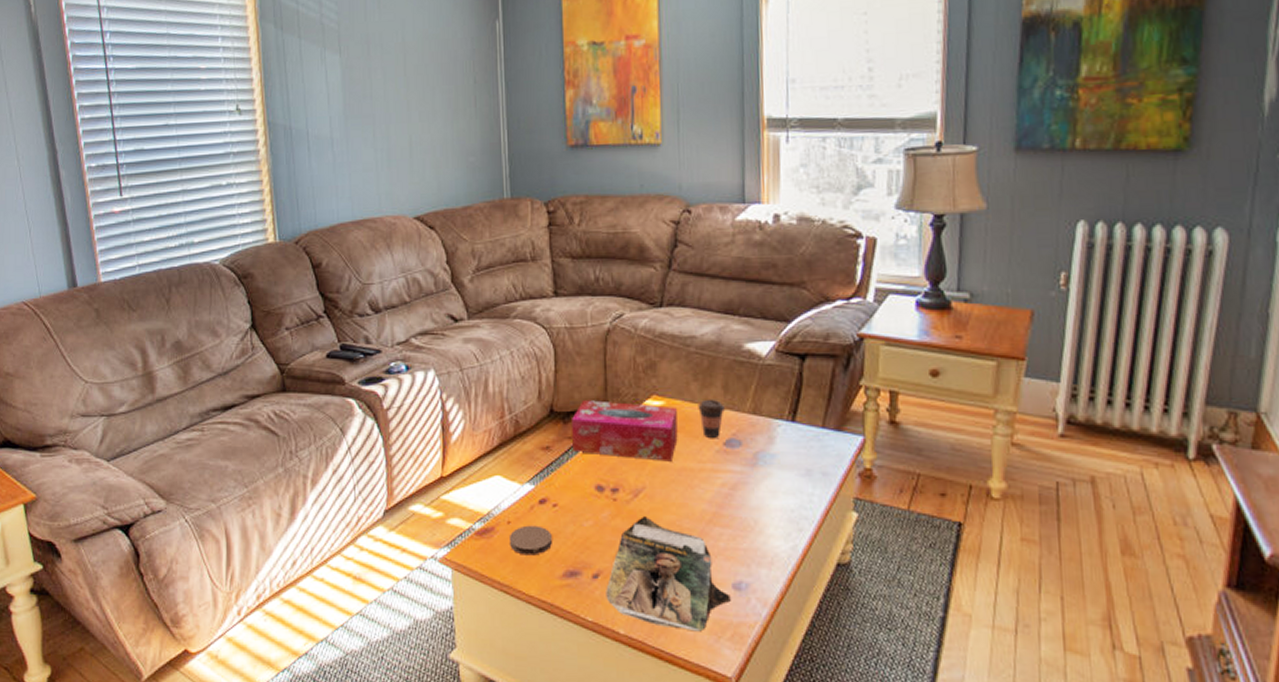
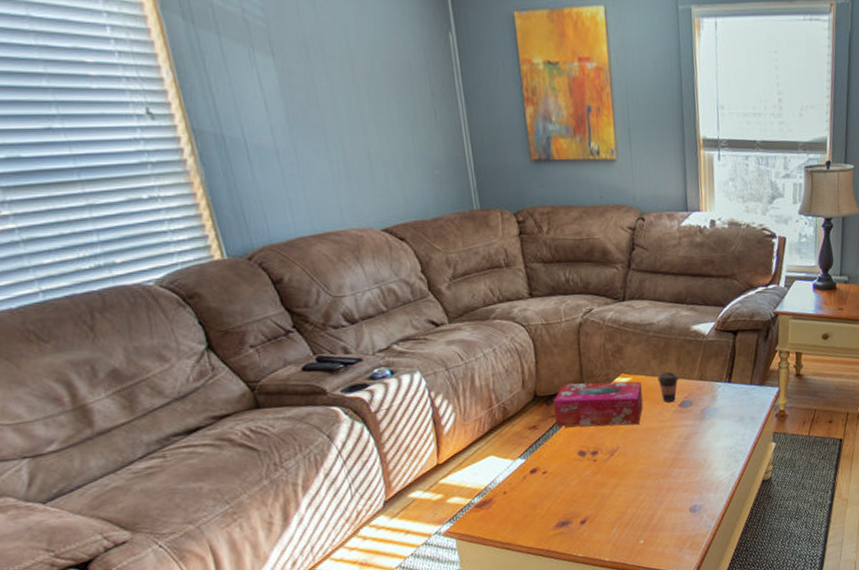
coaster: present [510,525,552,556] -> none [507,491,545,517]
magazine: present [606,516,731,632] -> none [592,469,689,550]

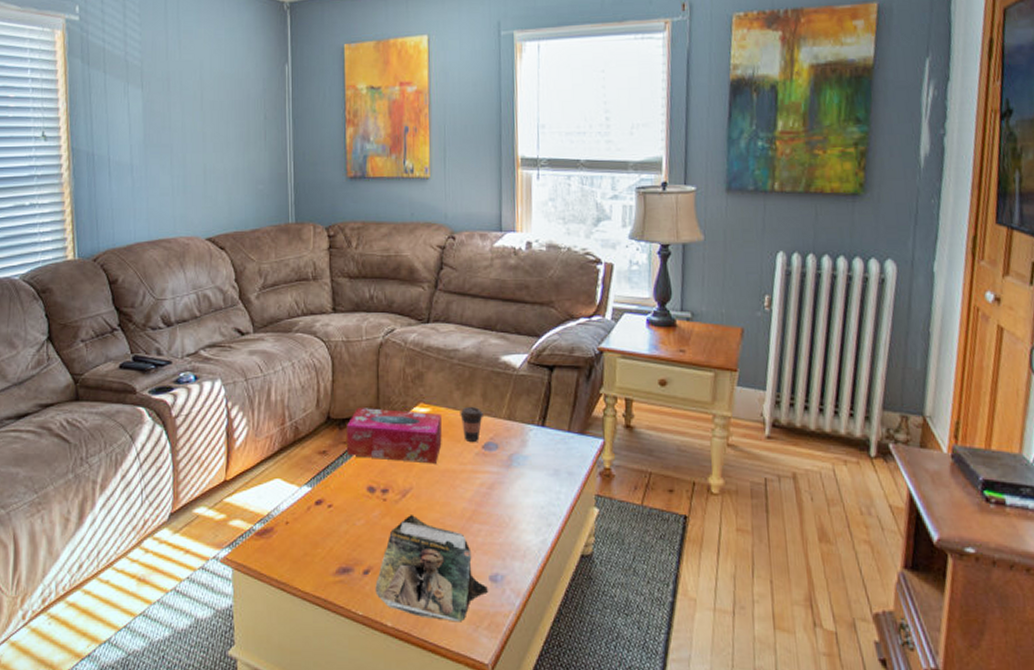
magazine: none [592,469,689,550] -> present [375,515,488,622]

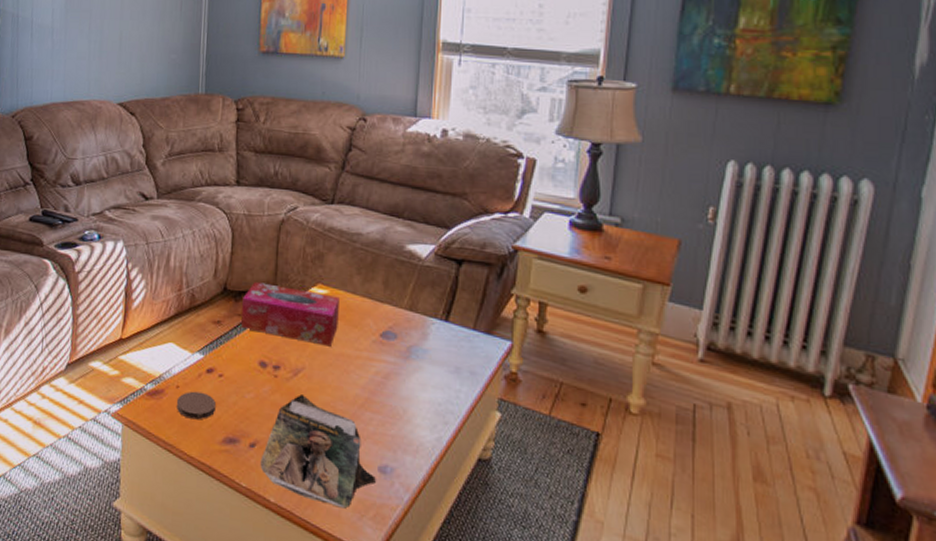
coaster: none [288,525,327,554] -> present [177,391,216,420]
coffee cup: present [460,406,483,441] -> none [359,292,383,329]

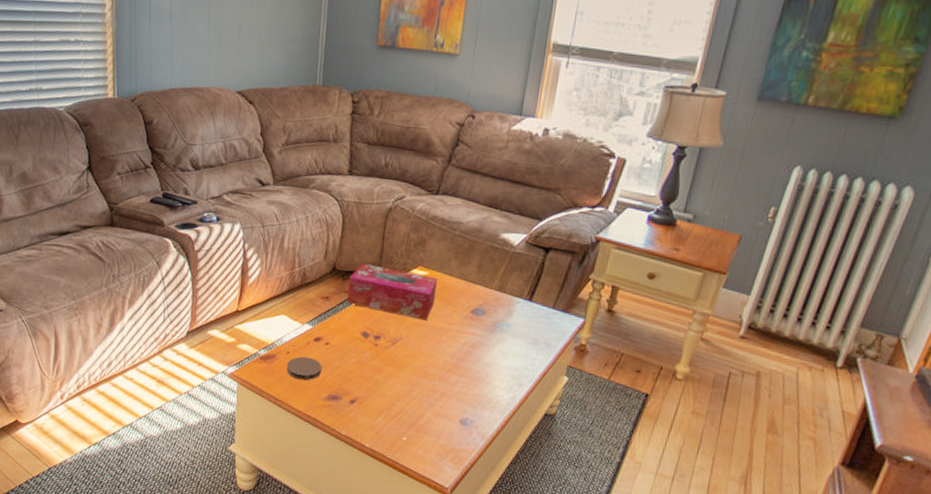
magazine: present [260,394,376,509] -> none [358,360,457,452]

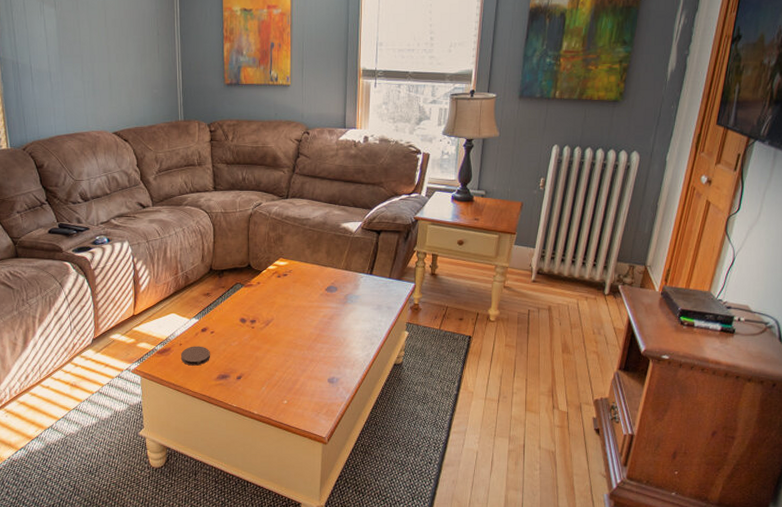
tissue box: present [347,263,437,321] -> none [225,262,296,302]

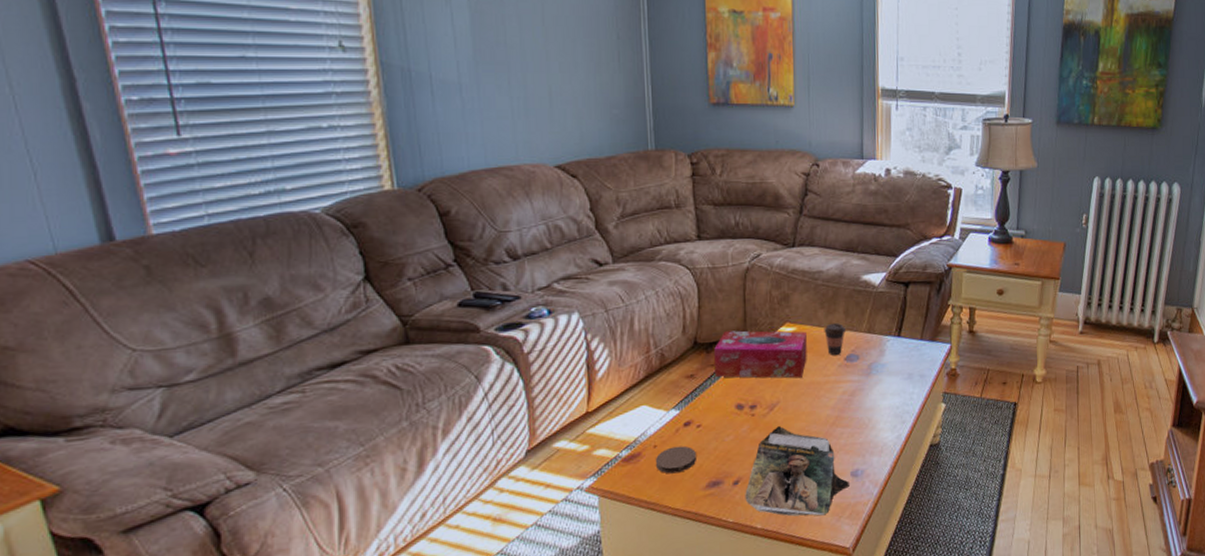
tissue box: none [225,262,296,302] -> present [714,330,807,379]
magazine: none [246,338,327,410] -> present [745,426,849,517]
coffee cup: none [310,260,327,286] -> present [824,322,845,355]

